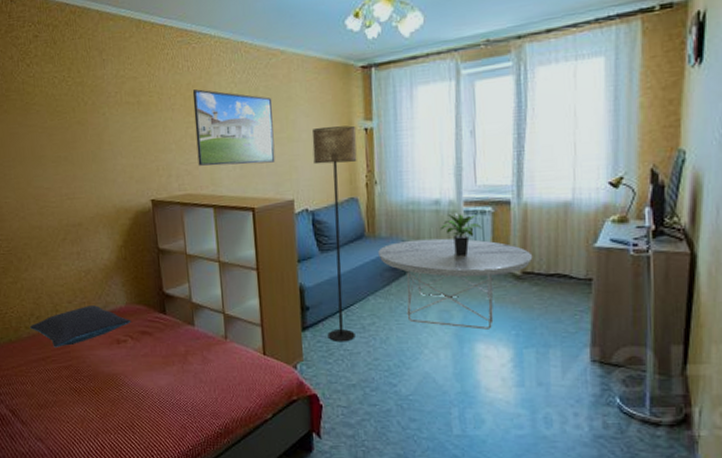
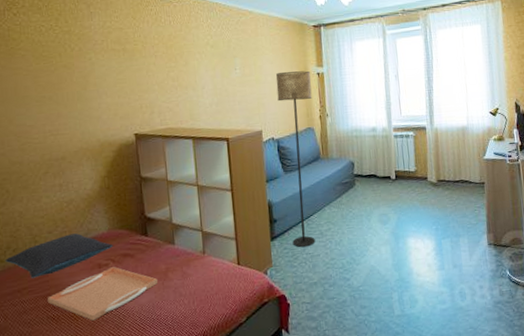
serving tray: none [70,344,177,397] -> present [48,267,158,321]
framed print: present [192,89,276,166] -> none [173,40,246,104]
coffee table: present [378,238,533,330] -> none [331,157,444,227]
potted plant: present [440,213,482,257] -> none [377,137,407,171]

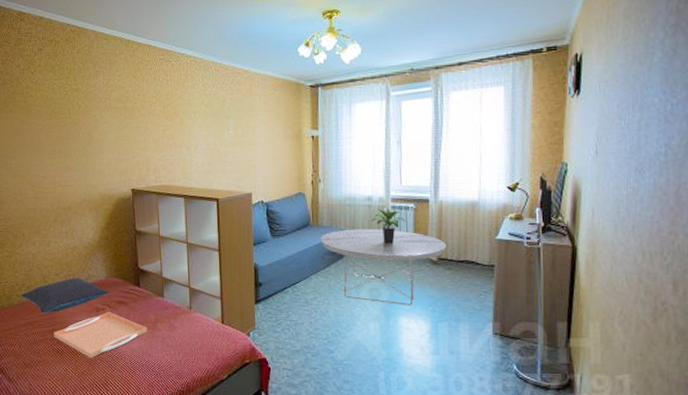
floor lamp: present [276,71,315,248] -> none [268,133,305,314]
coffee table: none [331,157,444,227] -> present [321,228,447,306]
potted plant: none [377,137,407,171] -> present [372,208,406,244]

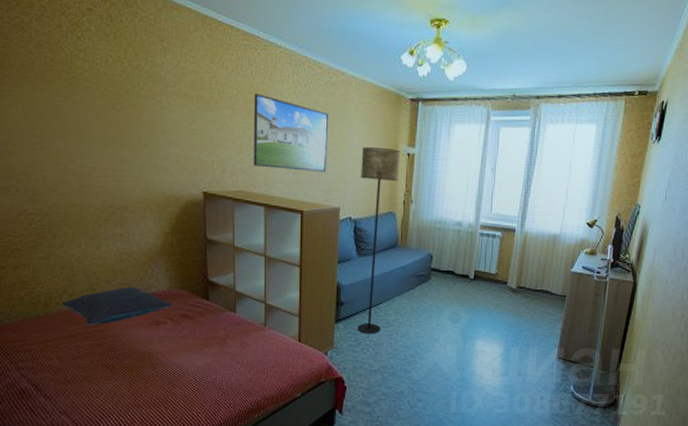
serving tray: present [54,312,147,358] -> none [103,326,215,375]
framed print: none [170,99,237,163] -> present [253,93,329,172]
floor lamp: none [268,133,305,314] -> present [357,147,401,334]
coffee table: present [321,228,447,306] -> none [407,253,527,330]
potted plant: present [372,208,406,244] -> none [460,234,492,270]

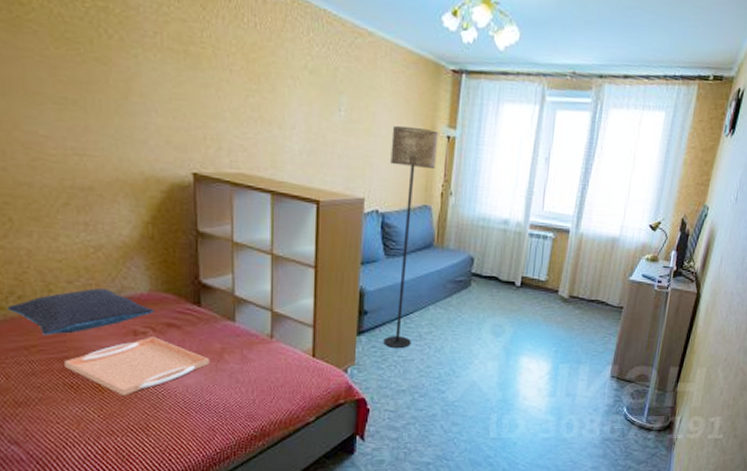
serving tray: none [103,326,215,375] -> present [64,337,209,396]
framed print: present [253,93,329,172] -> none [257,52,353,155]

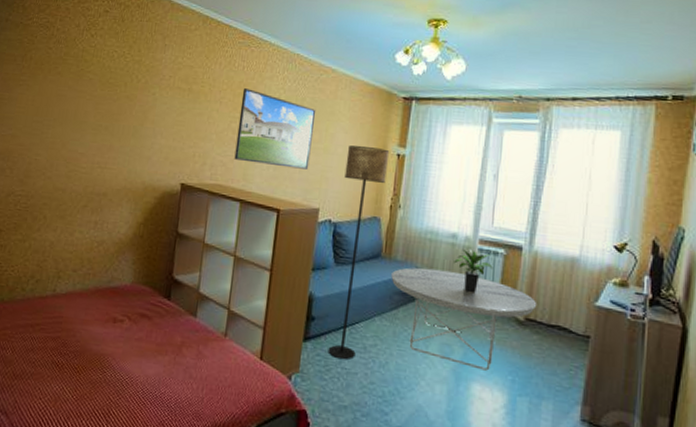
pillow: present [6,288,155,335] -> none [26,277,133,316]
serving tray: present [64,337,209,396] -> none [56,325,170,379]
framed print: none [257,52,353,155] -> present [234,88,316,170]
coffee table: none [444,255,581,345] -> present [391,267,537,371]
potted plant: none [505,234,542,277] -> present [454,248,493,293]

